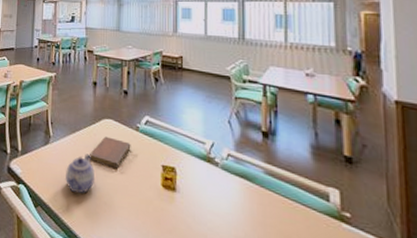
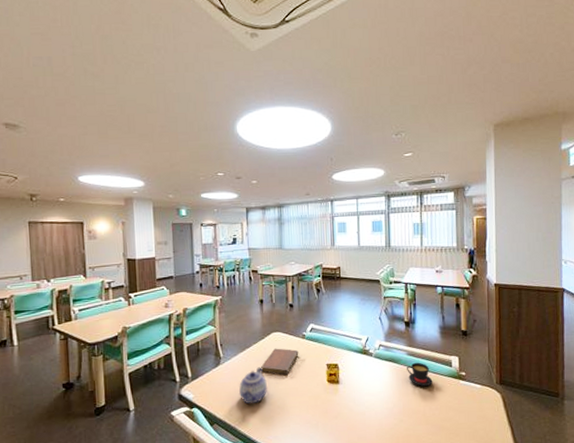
teacup: none [264,185,301,220] -> present [407,362,433,386]

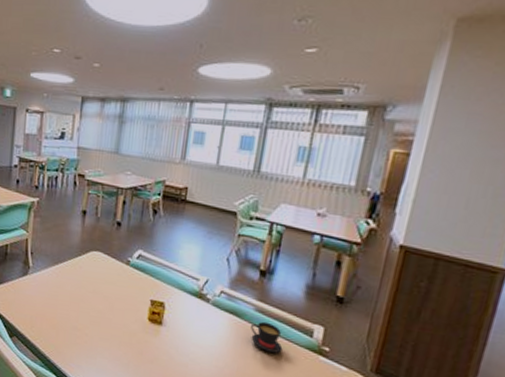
teapot: present [239,367,267,405] -> none [45,286,77,326]
notebook: present [260,348,299,375] -> none [72,269,120,302]

